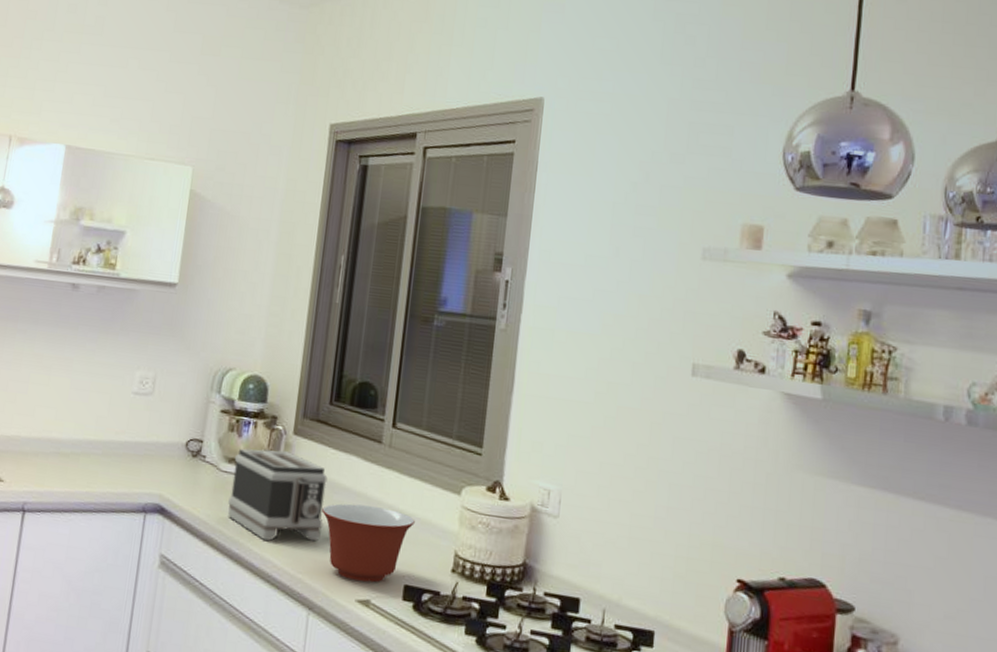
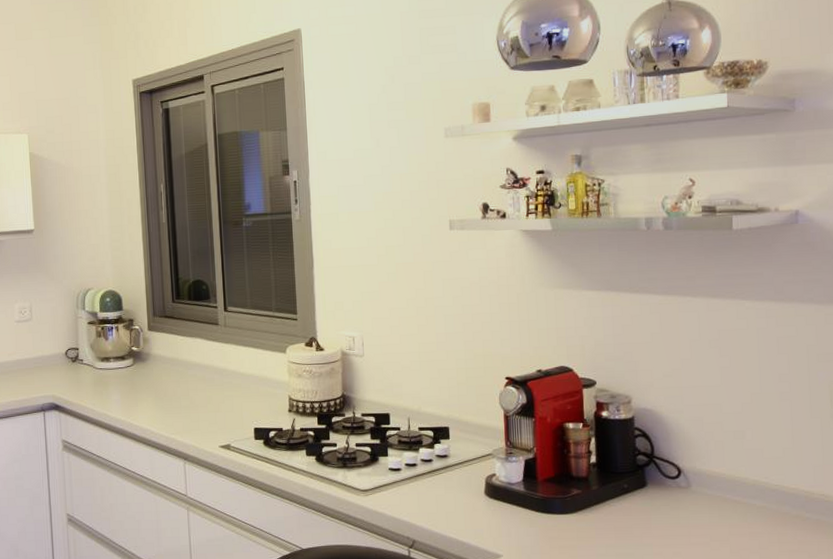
toaster: present [228,449,328,542] -> none [105,344,184,415]
mixing bowl: present [322,503,415,583] -> none [181,373,254,432]

